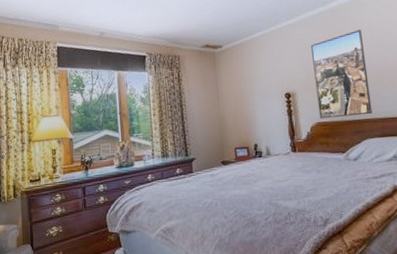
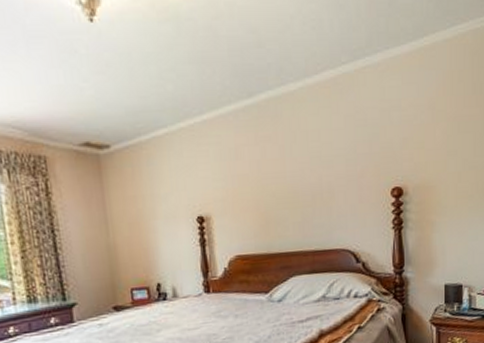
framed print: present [311,29,373,119] -> none [232,134,302,252]

